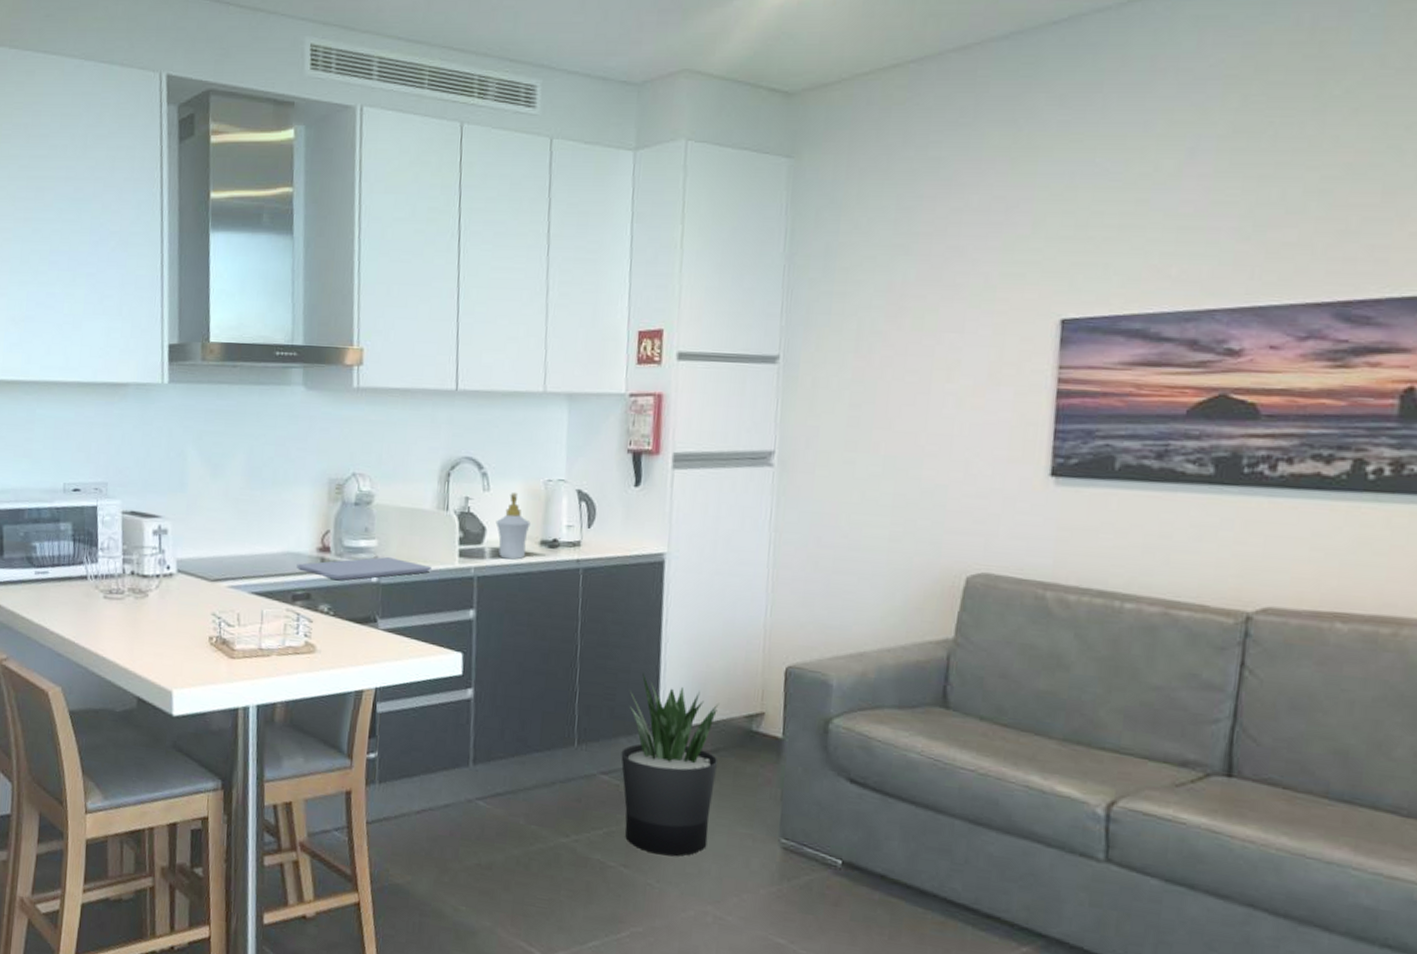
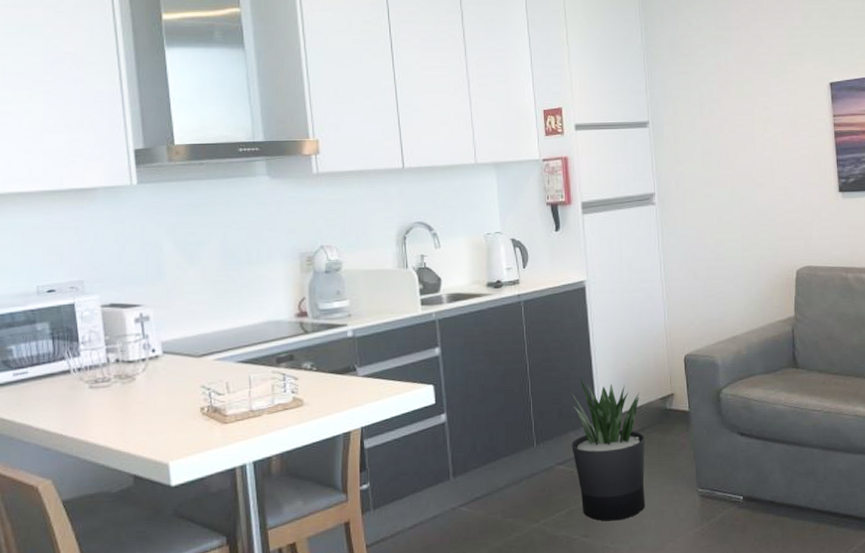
cutting board: present [296,557,431,581] -> none [278,314,399,340]
soap bottle: present [495,491,531,560] -> none [448,246,477,302]

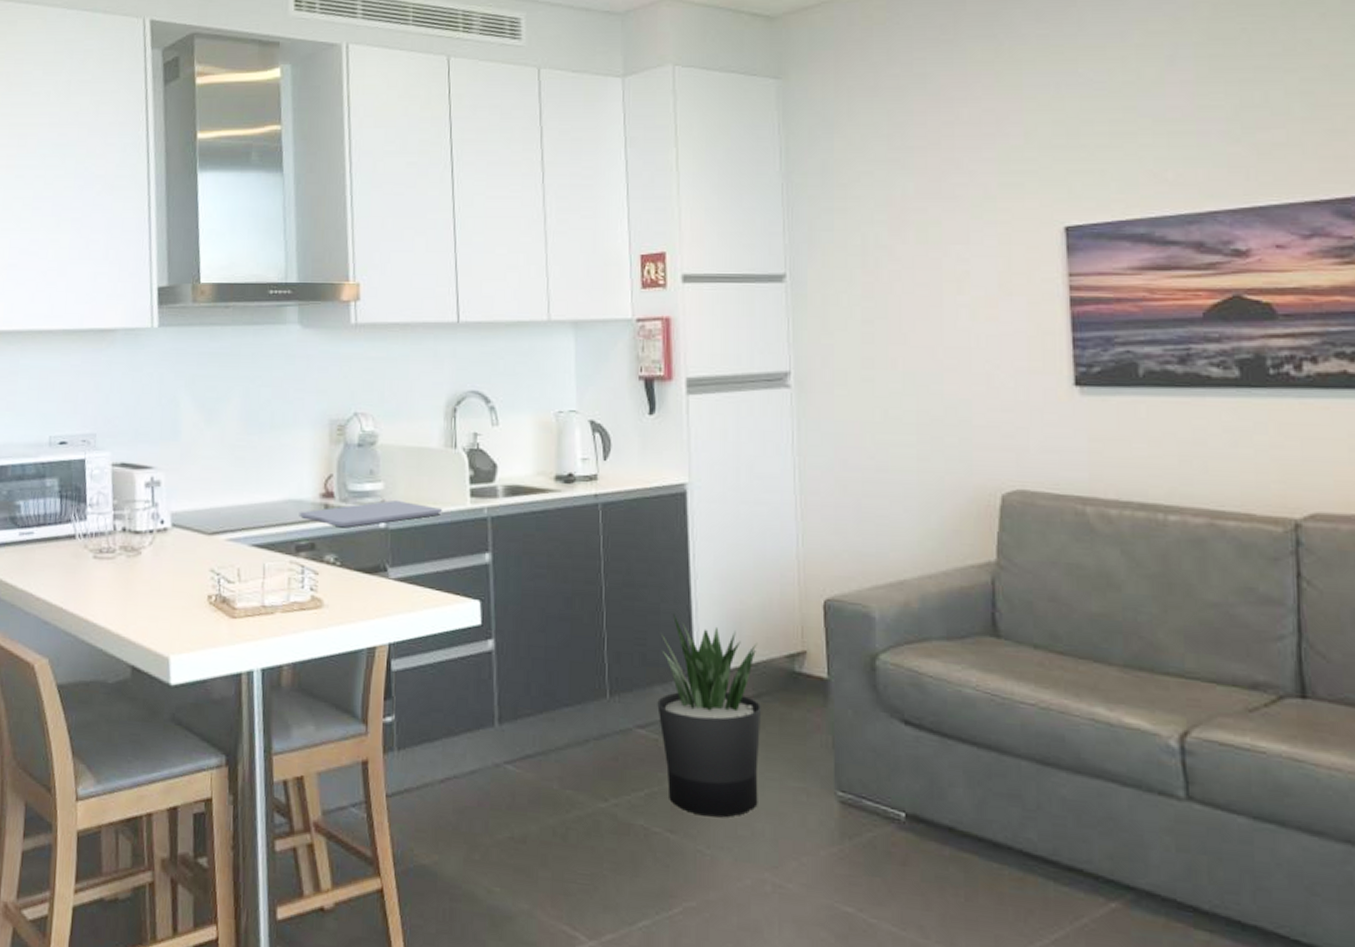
cutting board: none [278,314,399,340] -> present [299,500,442,528]

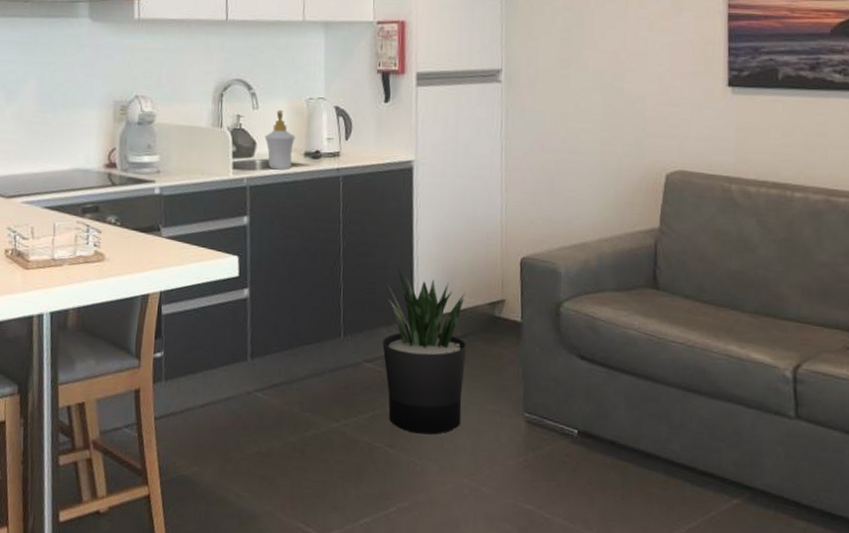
cutting board: present [299,500,442,528] -> none [85,171,208,194]
soap bottle: none [507,425,544,498] -> present [264,109,295,170]

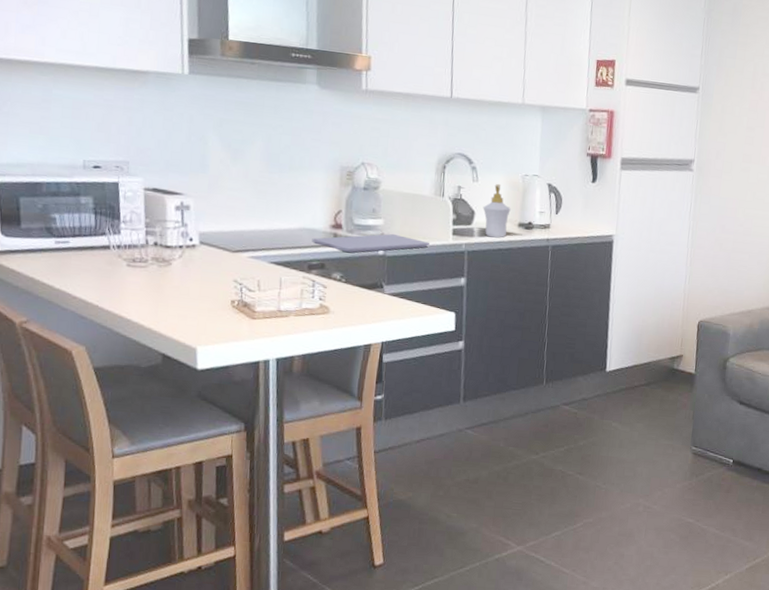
cutting board: none [85,171,208,194] -> present [312,234,430,253]
planter: present [382,268,468,435] -> none [578,327,651,464]

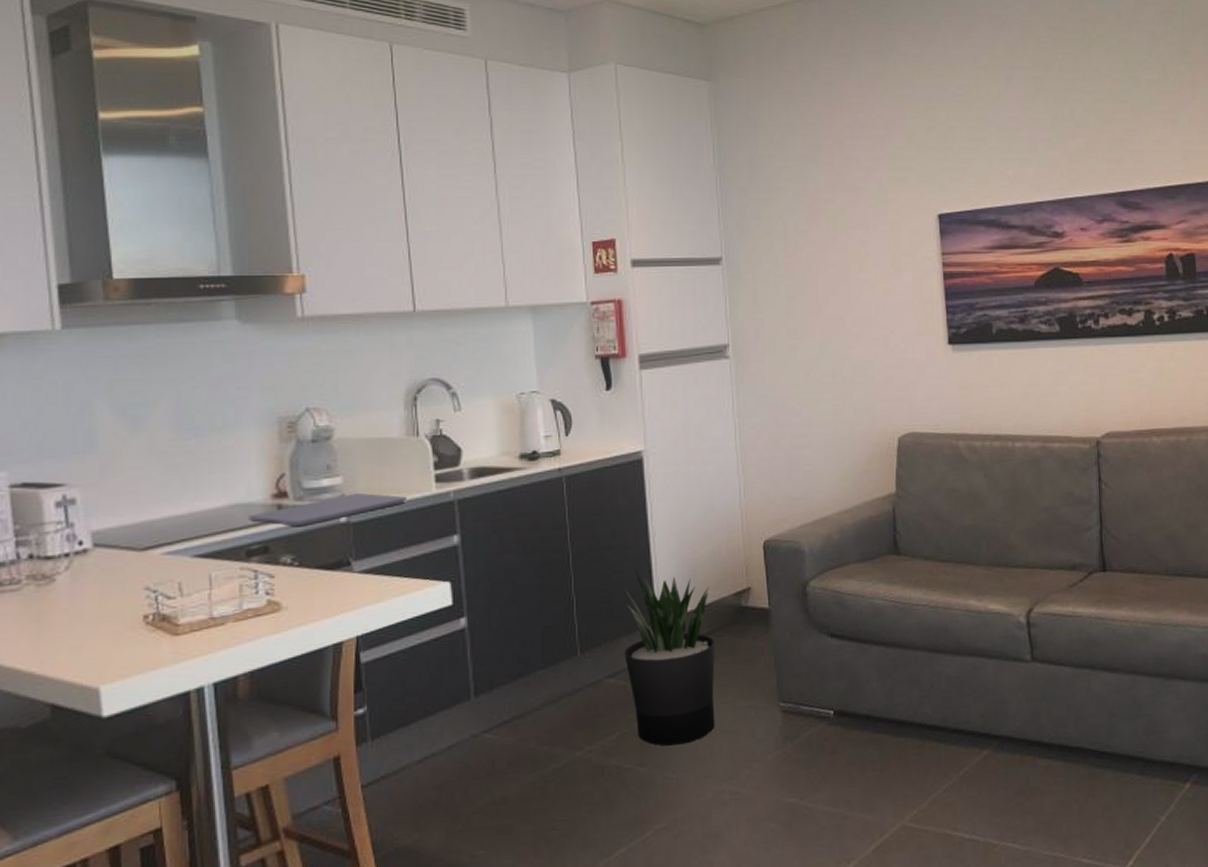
soap bottle: present [483,183,511,238] -> none [471,408,508,478]
planter: none [578,327,651,464] -> present [624,570,716,746]

